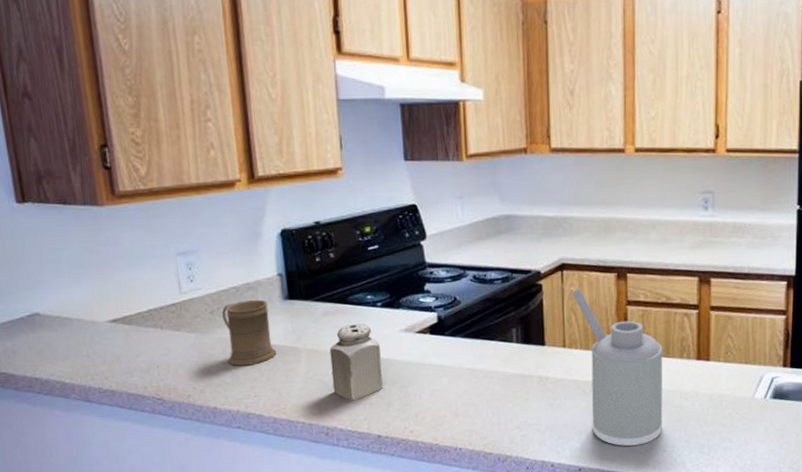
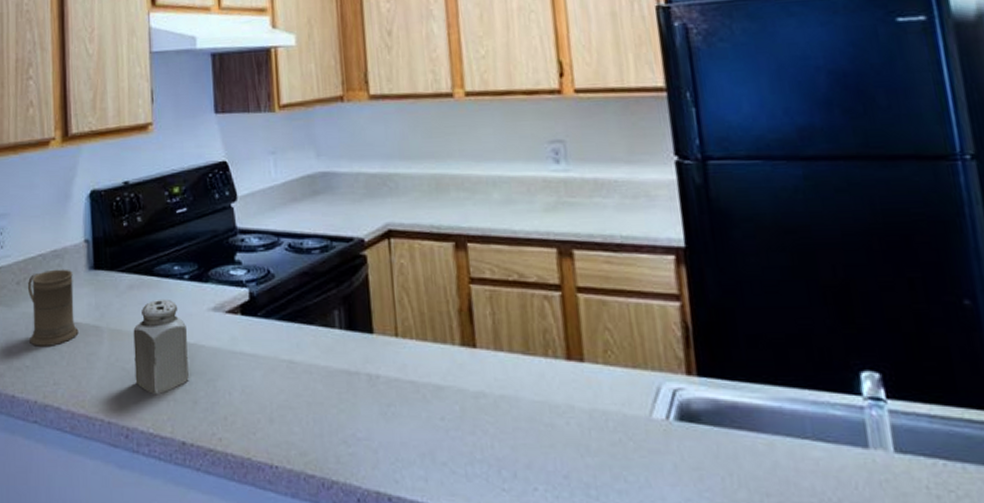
soap dispenser: present [571,288,663,446] -> none [401,261,530,478]

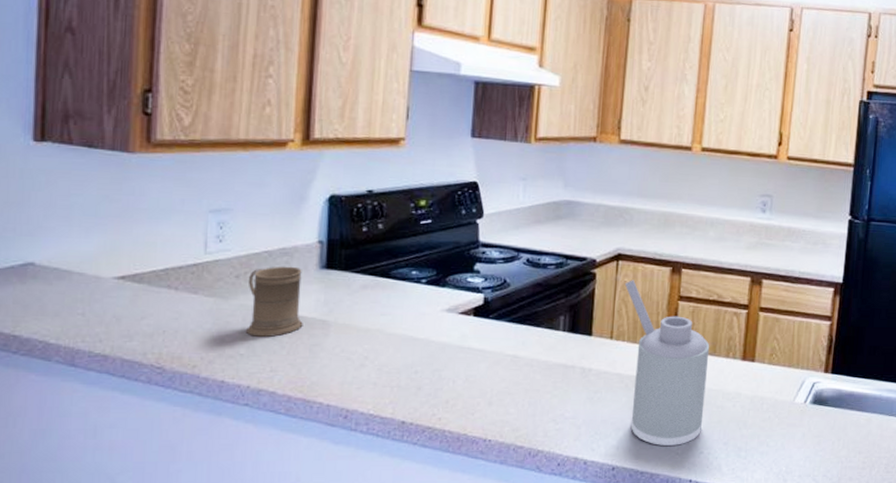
salt shaker: present [133,299,189,395] -> none [360,299,418,382]
soap dispenser: none [401,261,530,478] -> present [624,280,710,445]

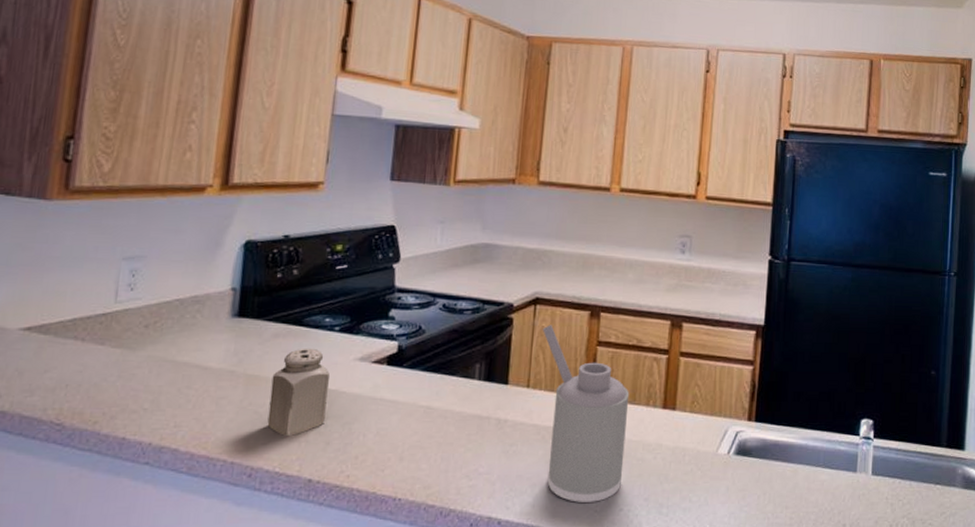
mug: present [246,266,303,337] -> none [152,314,213,390]
salt shaker: none [360,299,418,382] -> present [267,348,330,437]

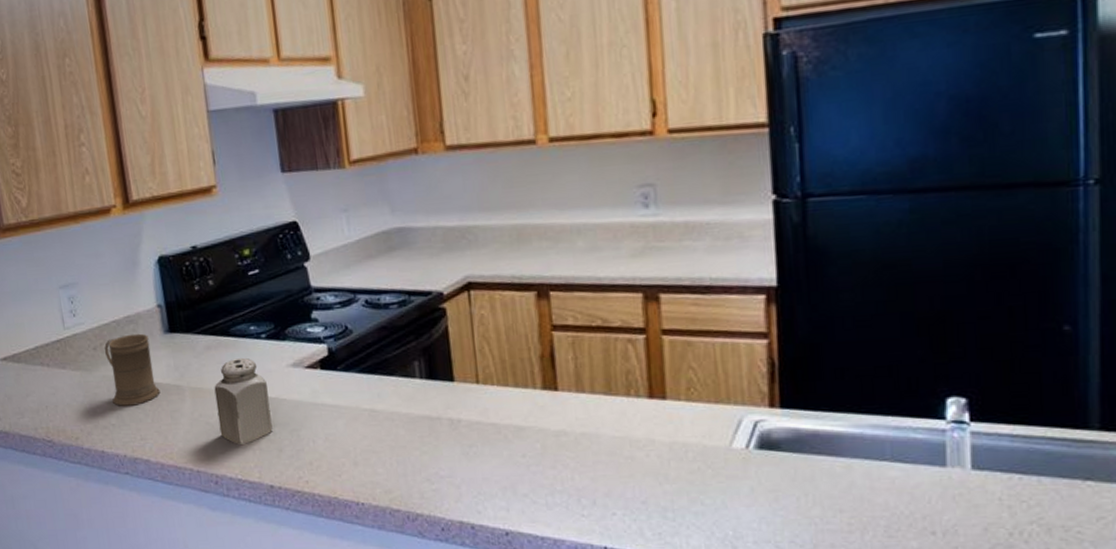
mug: none [152,314,213,390] -> present [104,333,160,406]
soap dispenser: present [542,325,630,502] -> none [481,311,609,506]

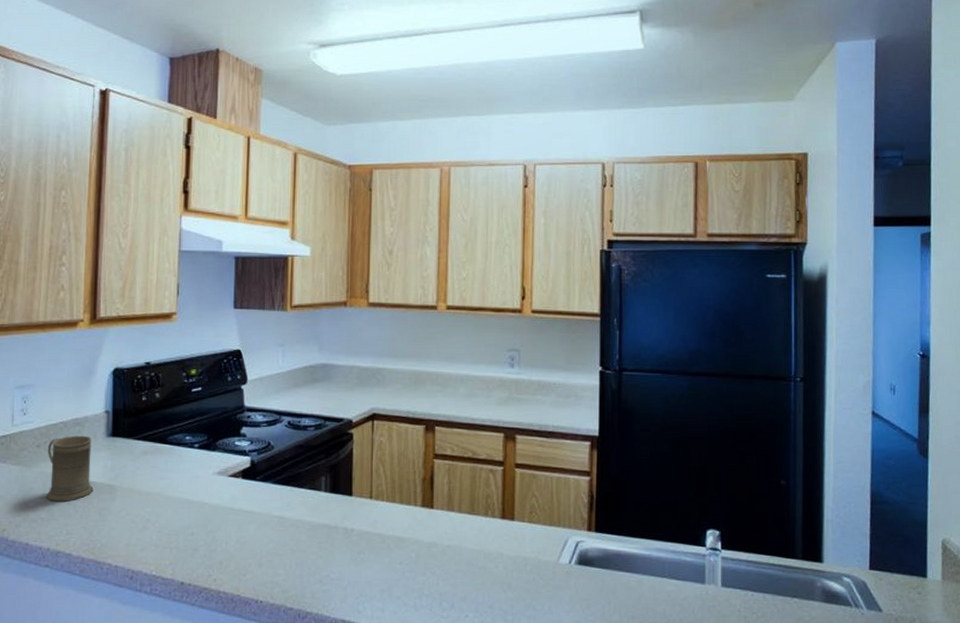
salt shaker: present [214,357,273,446] -> none [143,463,193,544]

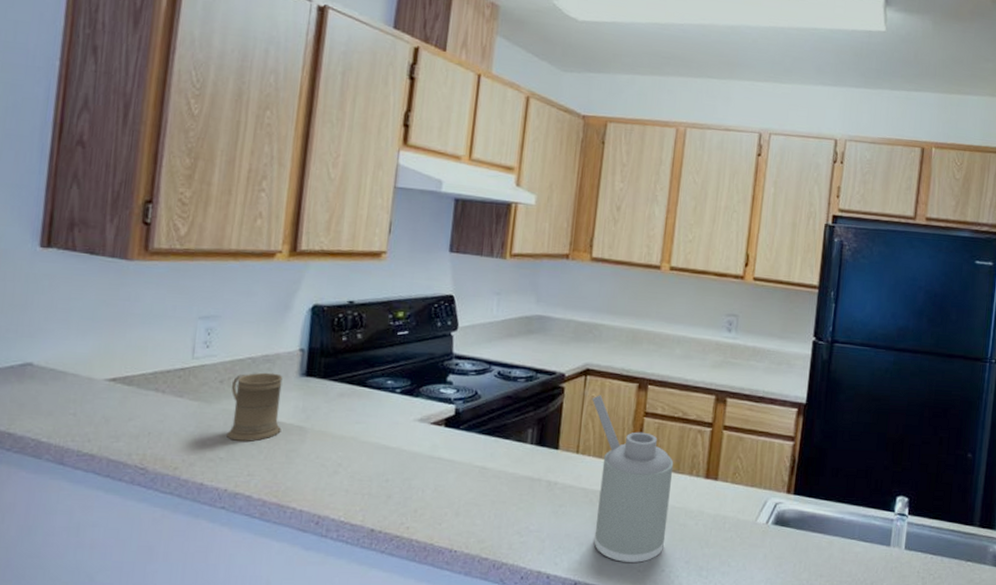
soap dispenser: none [380,439,468,608] -> present [592,395,674,563]

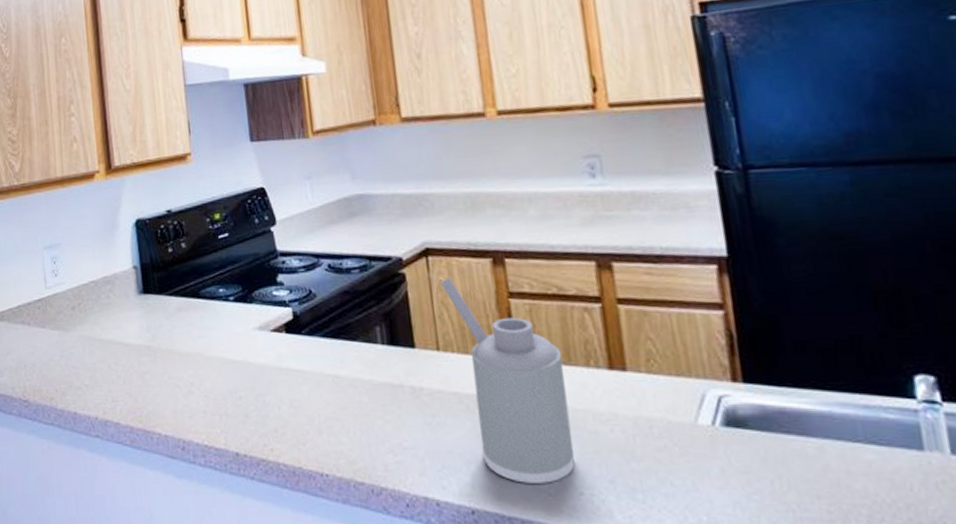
mug: present [227,372,283,442] -> none [82,294,133,367]

